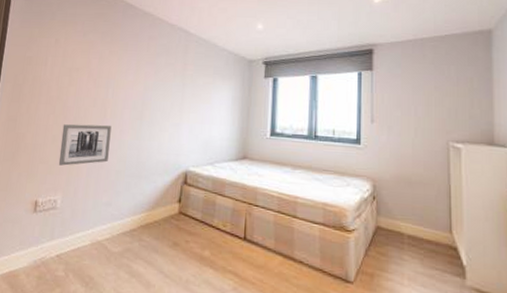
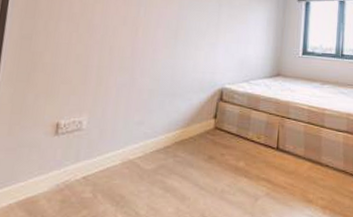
wall art: present [58,124,112,166] -> none [83,42,144,86]

